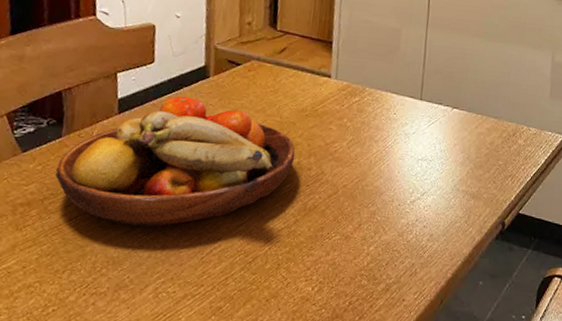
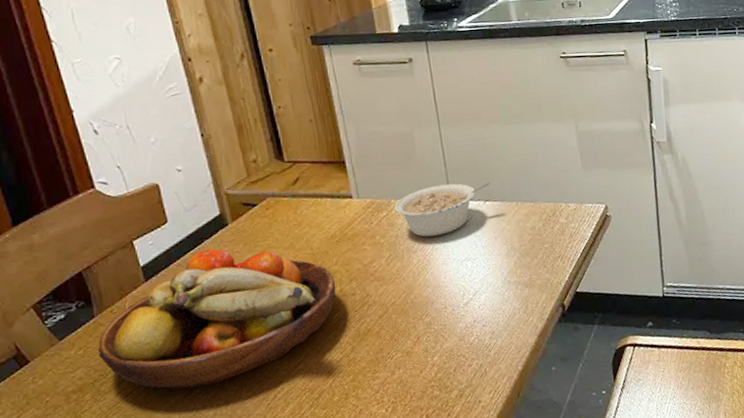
legume: none [367,83,462,131] -> present [394,182,491,237]

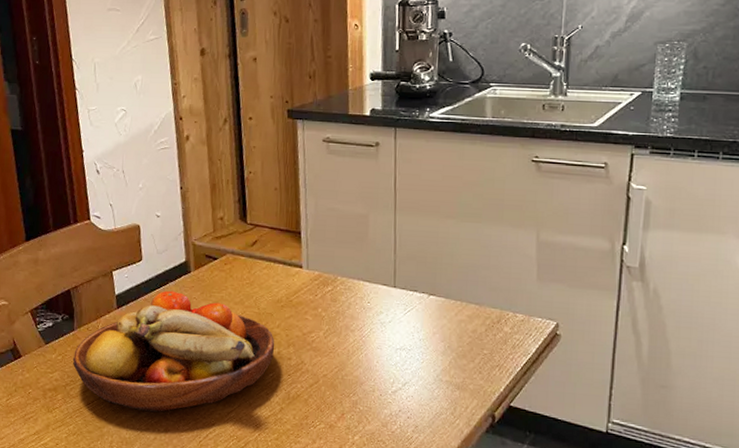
legume: present [394,182,491,237] -> none [339,270,438,320]

